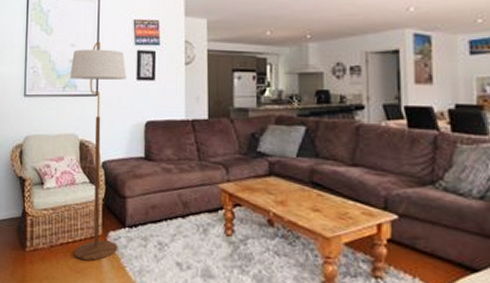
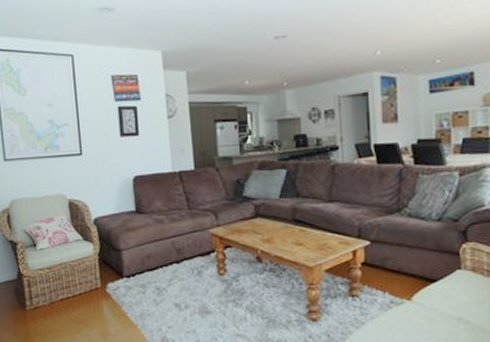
floor lamp: present [69,41,127,261] -> none [50,100,118,311]

